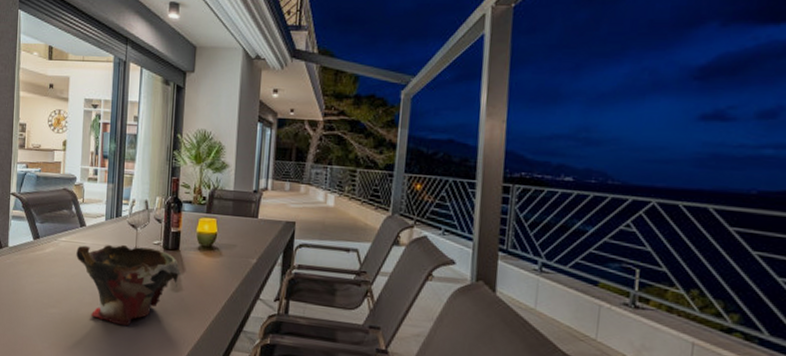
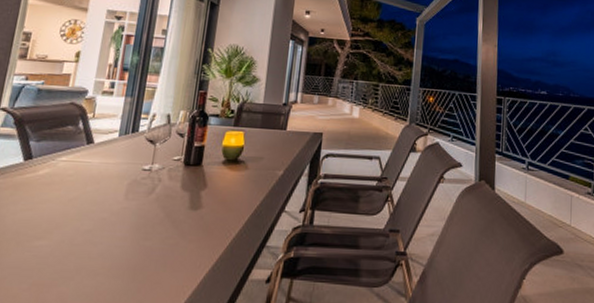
bowl: present [76,244,182,327] -> none [77,161,203,254]

